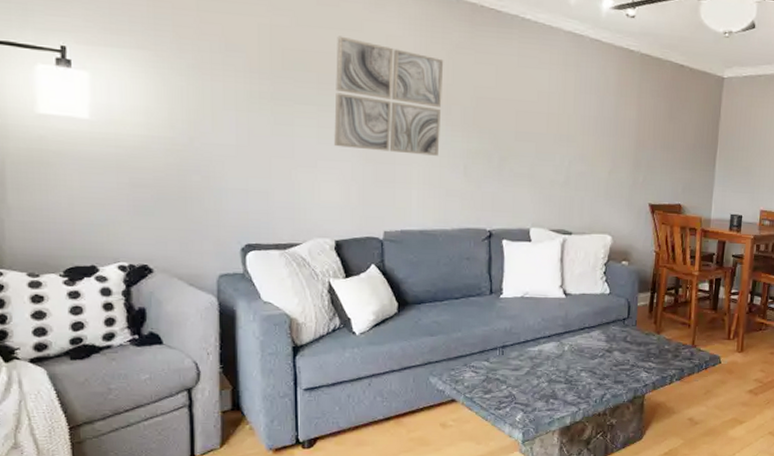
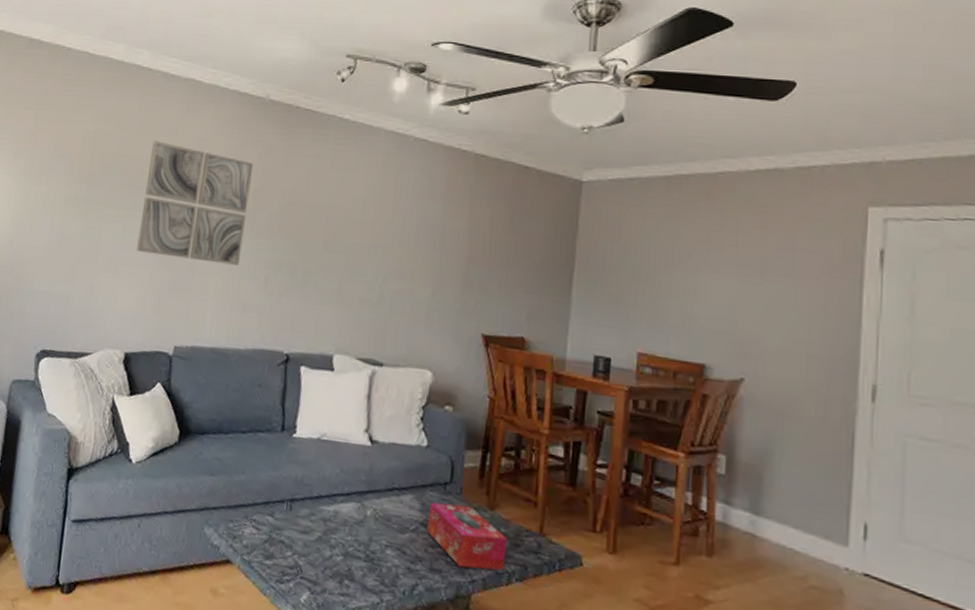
tissue box: none [611,333,669,377] -> present [426,502,507,571]

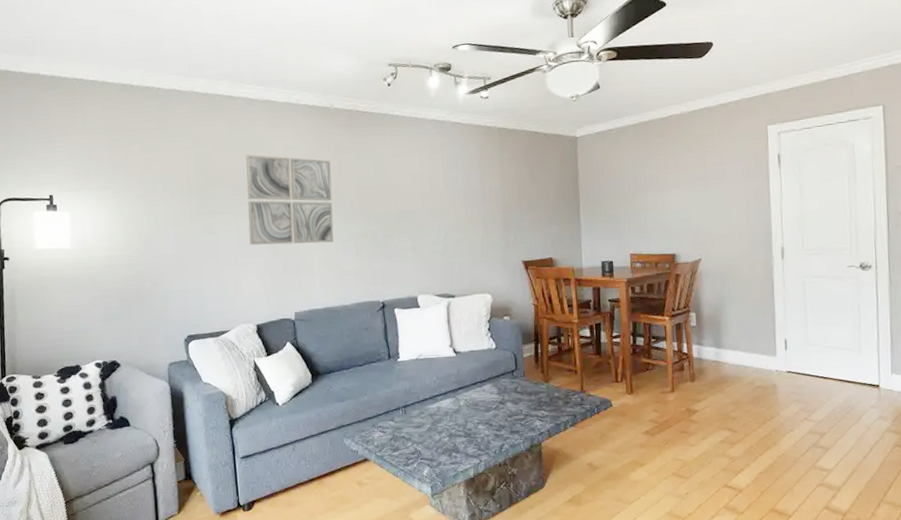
tissue box: present [426,502,507,571] -> none [504,383,561,426]

